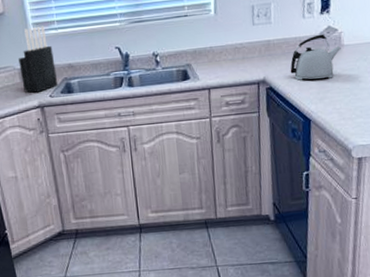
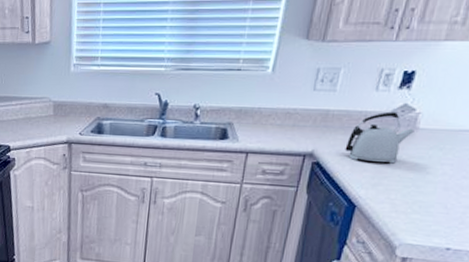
knife block: present [19,26,58,93] -> none [55,60,91,128]

